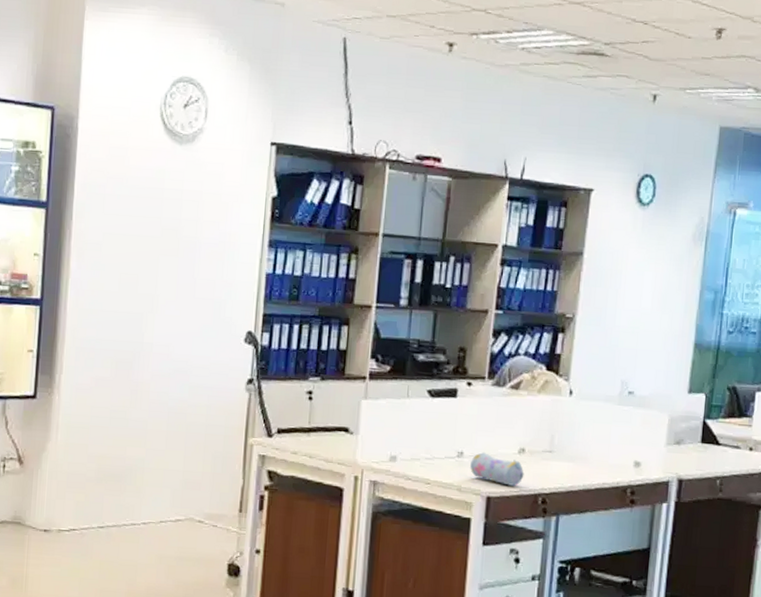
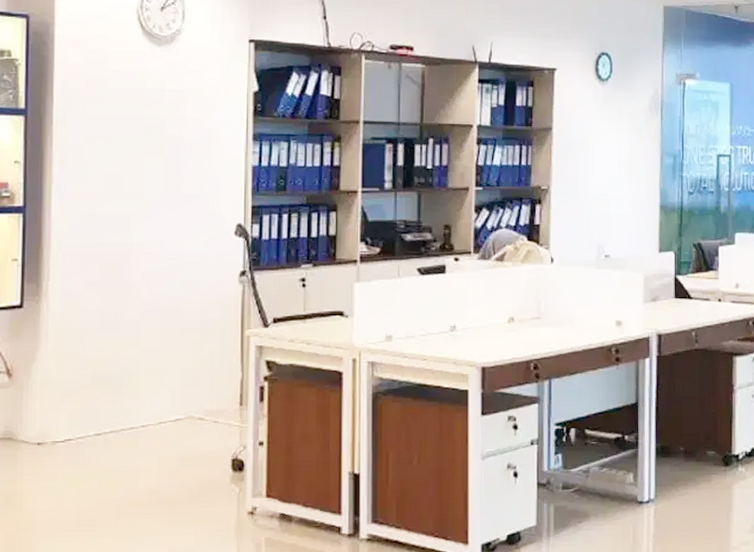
pencil case: present [470,452,524,486] -> none [464,325,515,355]

